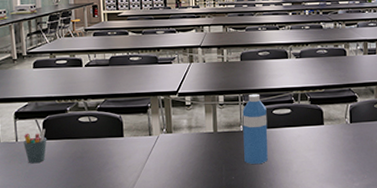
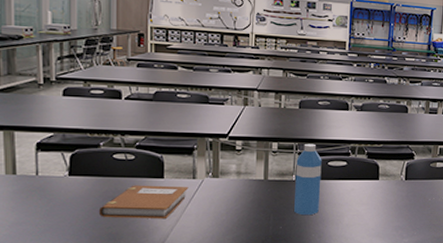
pen holder: present [23,129,47,164] -> none [45,163,74,201]
notebook: none [70,143,146,177] -> present [99,185,189,218]

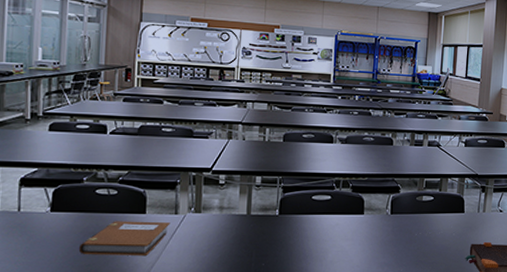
water bottle: present [294,143,322,215] -> none [277,177,306,251]

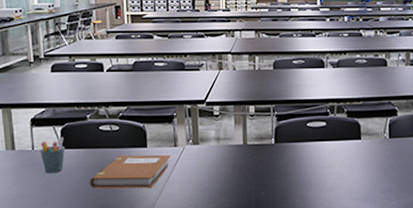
pen holder: none [26,199,56,238] -> present [40,137,66,174]

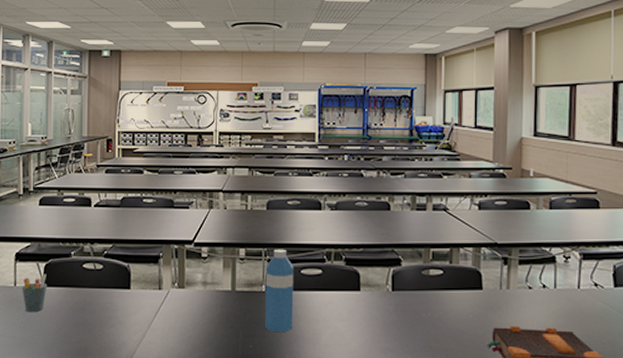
notebook: present [90,154,171,189] -> none [70,296,155,333]
water bottle: none [274,105,301,179] -> present [265,249,294,332]

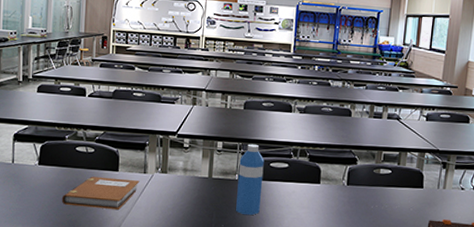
pen holder: present [22,274,47,313] -> none [19,153,43,187]
notebook: none [70,296,155,333] -> present [62,176,140,210]

